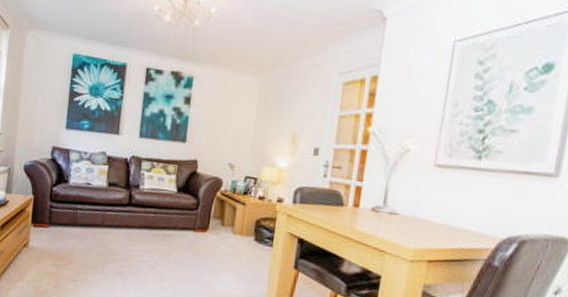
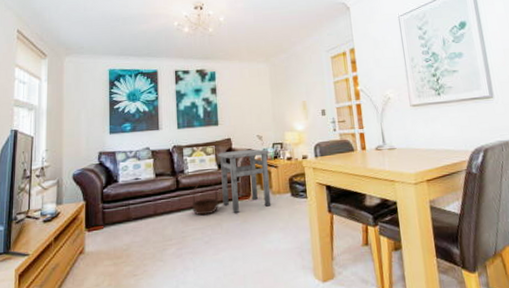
basket: none [142,199,172,239] -> present [192,179,219,216]
side table: none [176,174,240,246] -> present [218,149,271,213]

